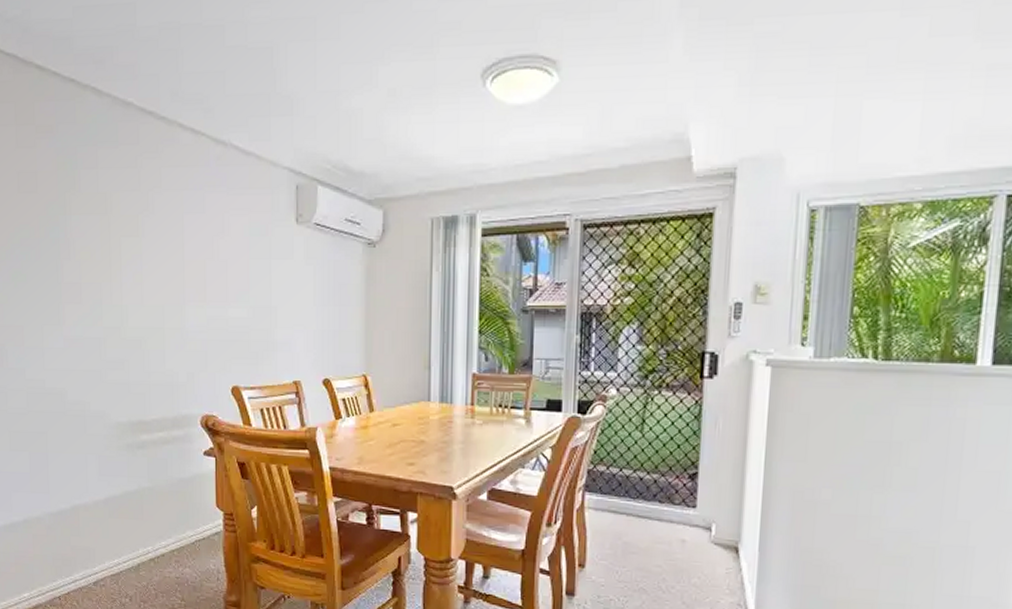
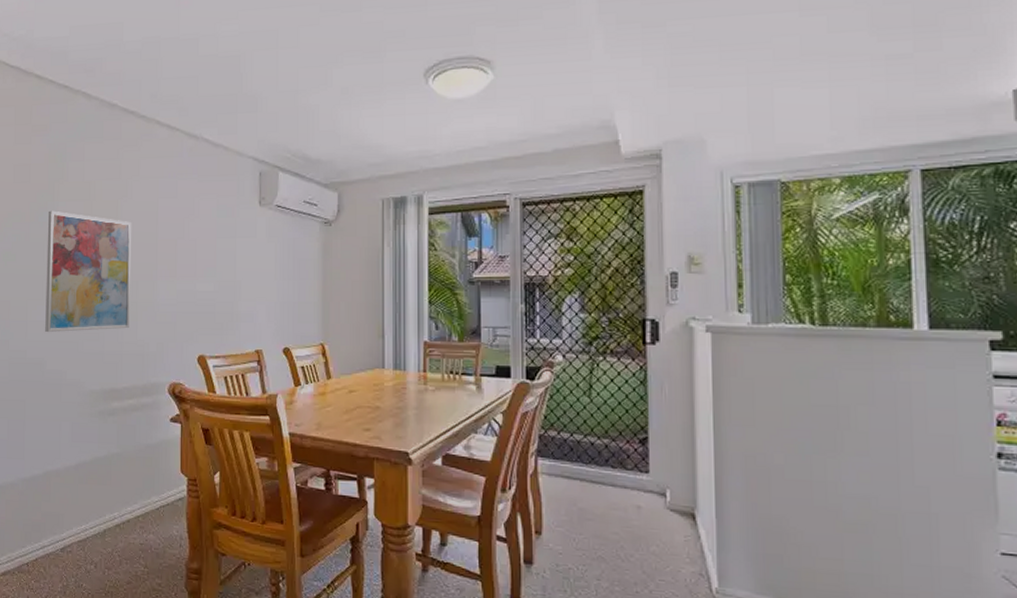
wall art: none [60,225,156,361] -> present [45,210,132,333]

